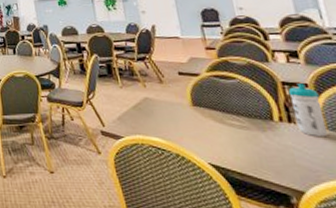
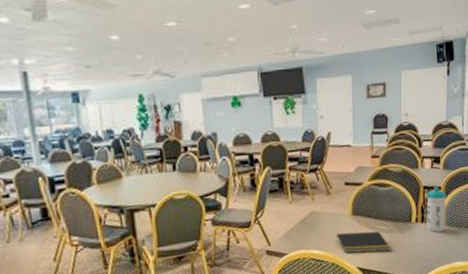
notepad: none [176,123,251,151] -> present [336,231,391,253]

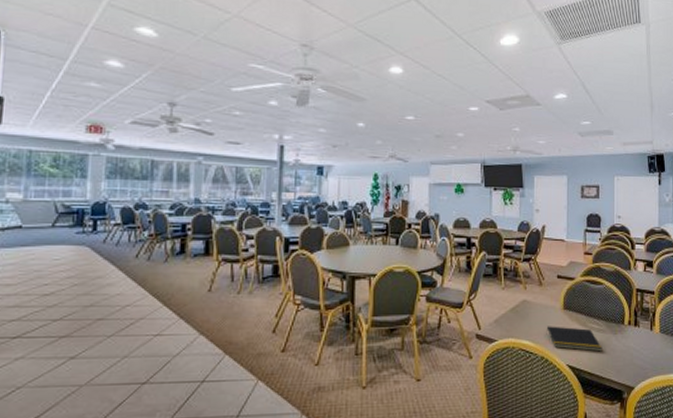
water bottle: present [426,187,447,233] -> none [639,291,661,339]

